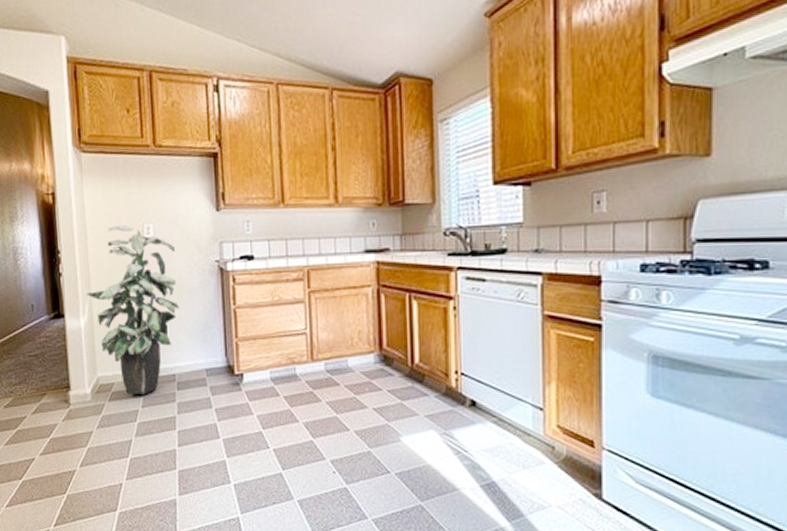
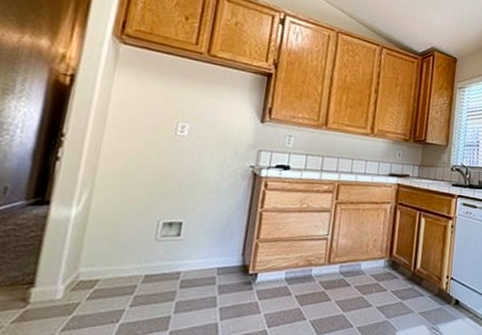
indoor plant: present [87,225,179,396] -> none [88,119,210,294]

